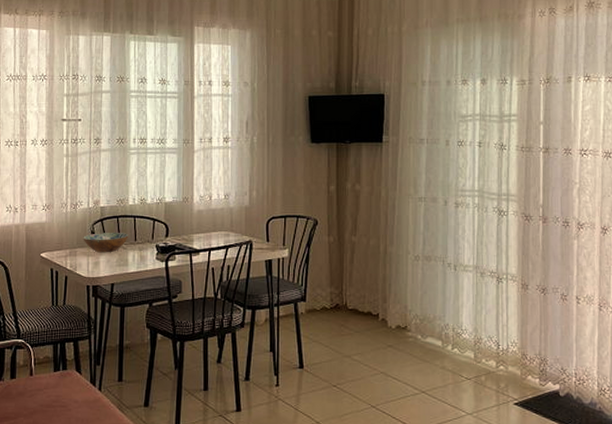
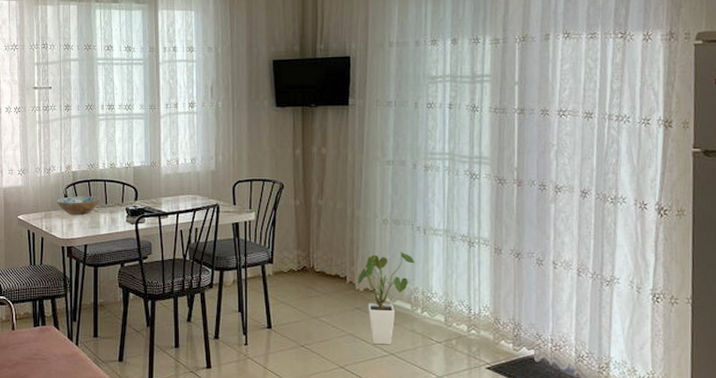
house plant: none [390,288,446,383] -> present [358,251,415,345]

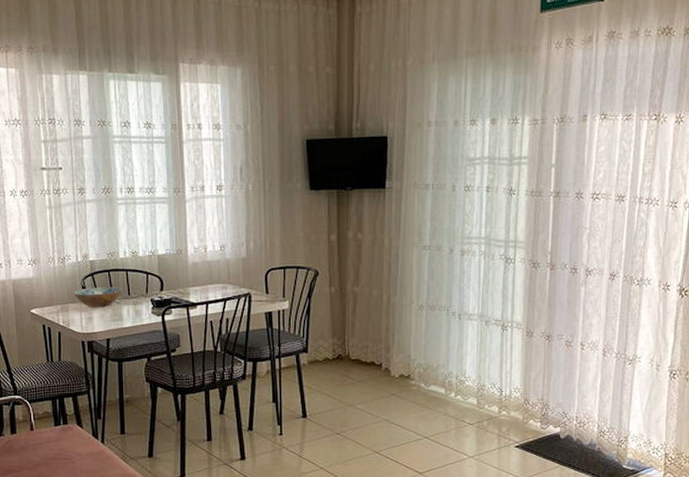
house plant: present [358,251,415,345] -> none [393,337,450,429]

